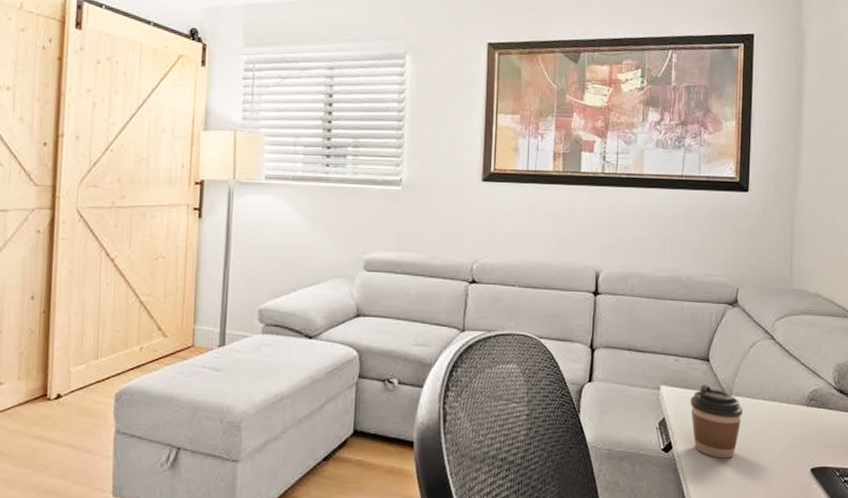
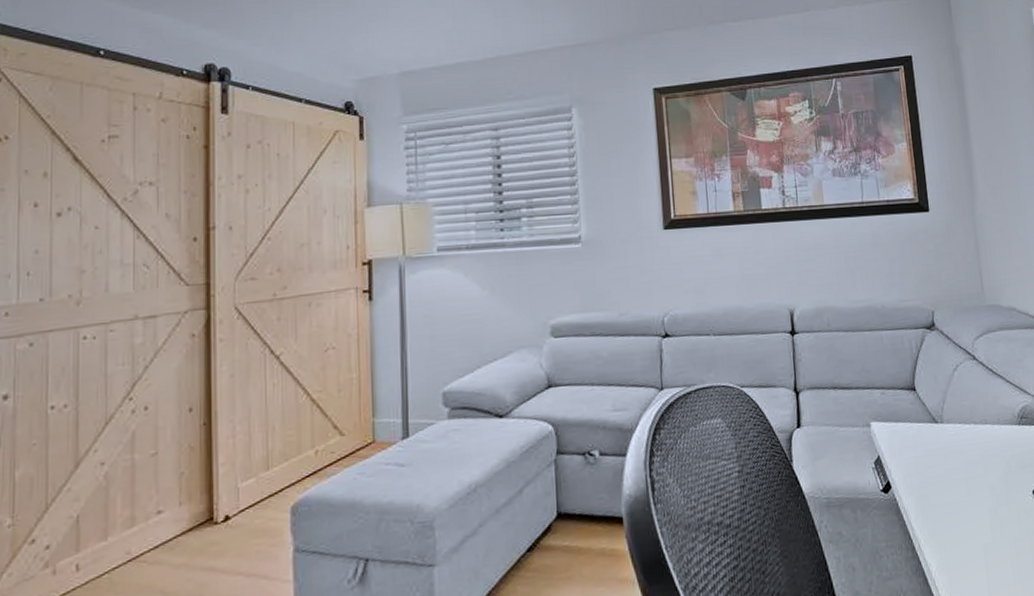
coffee cup: present [690,385,744,459] -> none [902,415,957,493]

